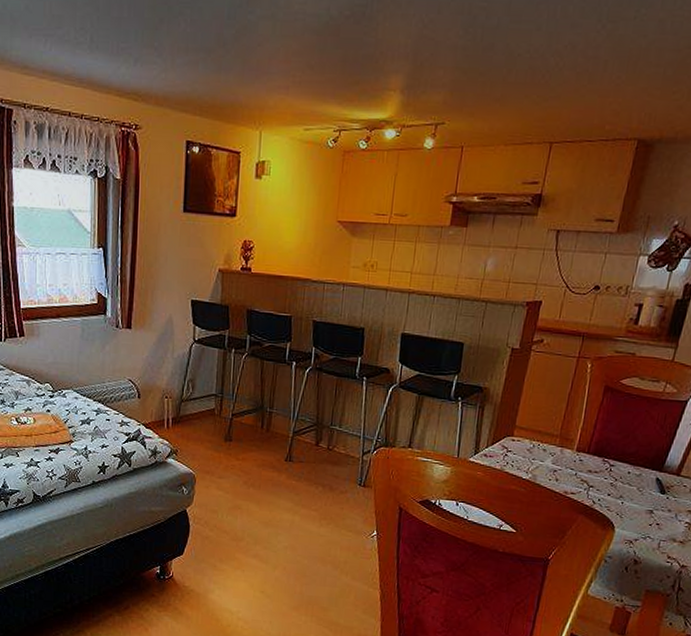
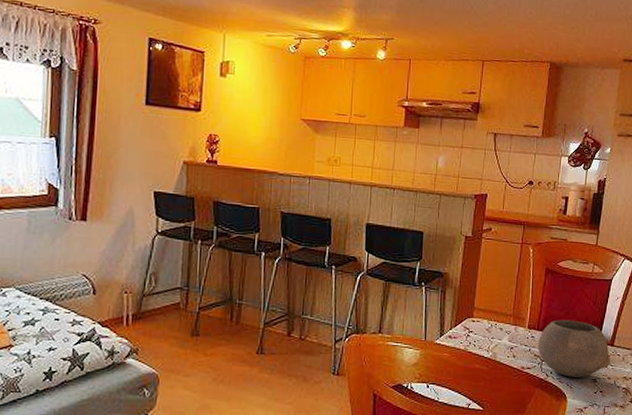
bowl: none [585,443,674,508] -> present [537,319,610,377]

